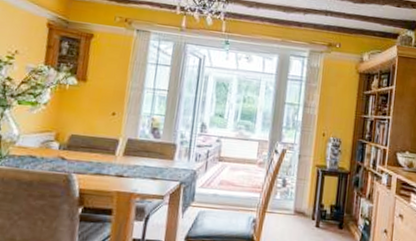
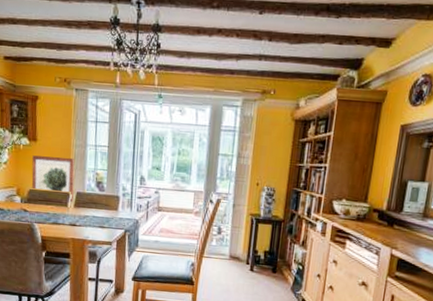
wall art: none [74,97,130,150] -> present [32,155,75,202]

